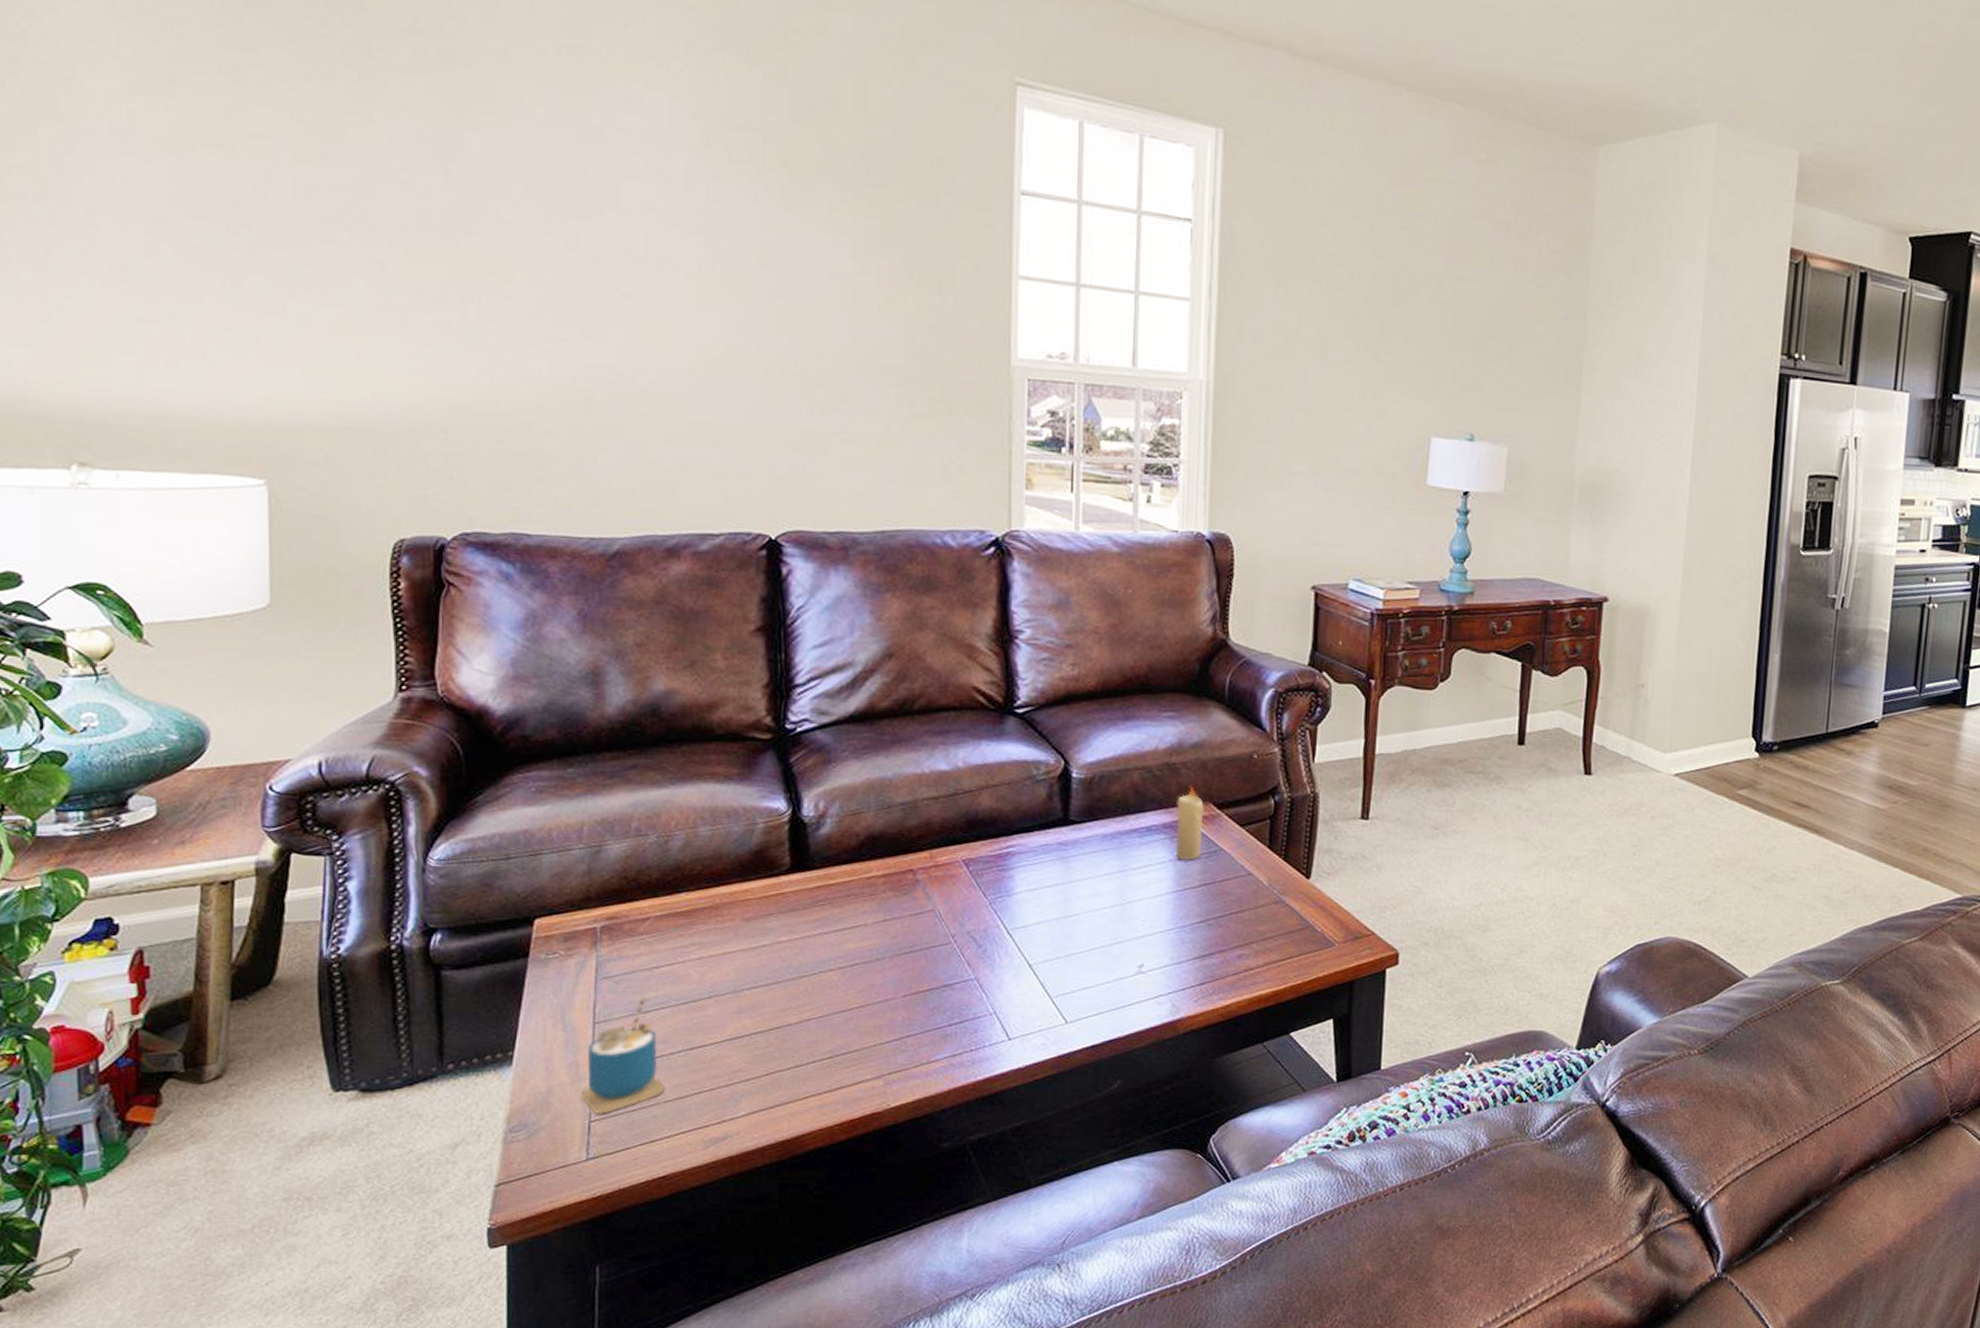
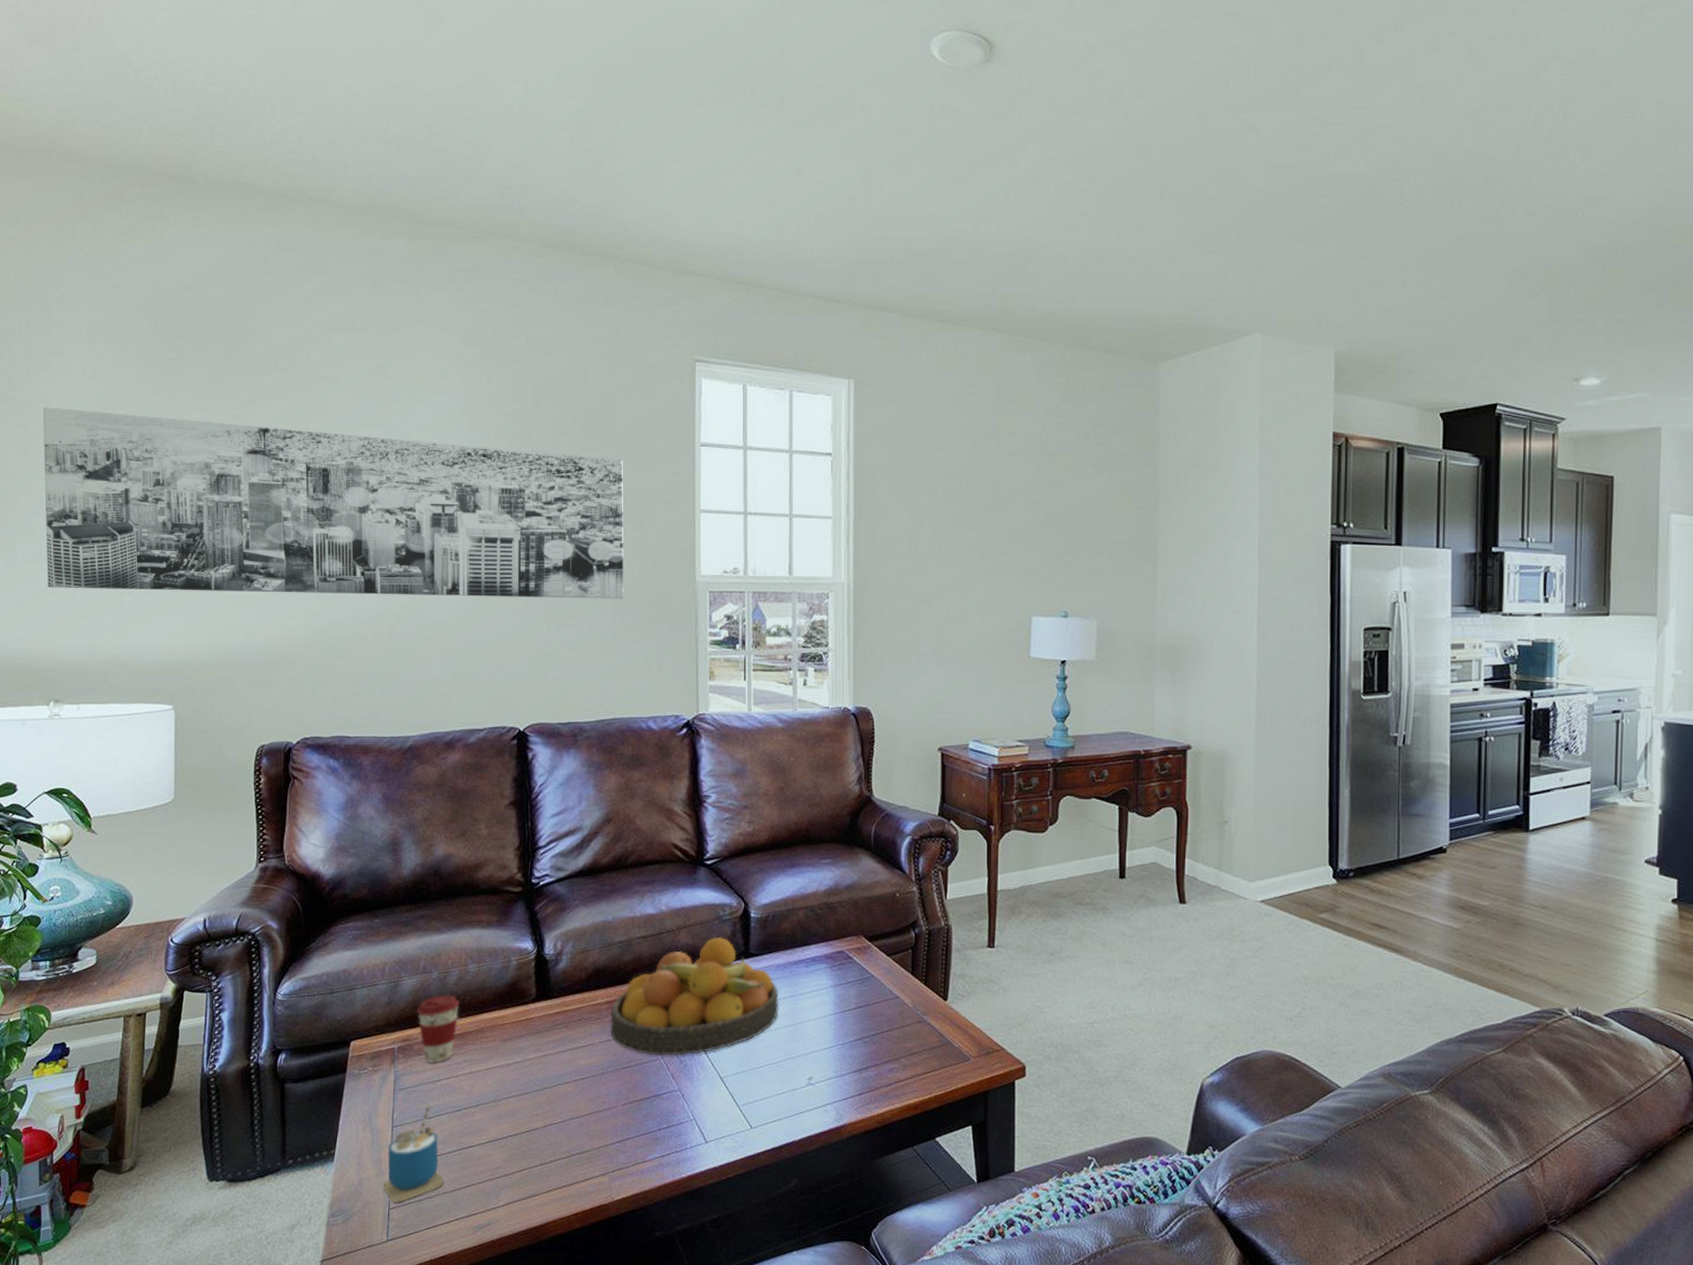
wall art: none [45,50,916,381] -> present [43,407,624,599]
coffee cup: none [627,863,687,947] -> present [416,994,460,1064]
fruit bowl: none [888,799,1105,939] -> present [610,936,779,1056]
candle: present [1176,785,1205,861] -> none [835,921,858,987]

